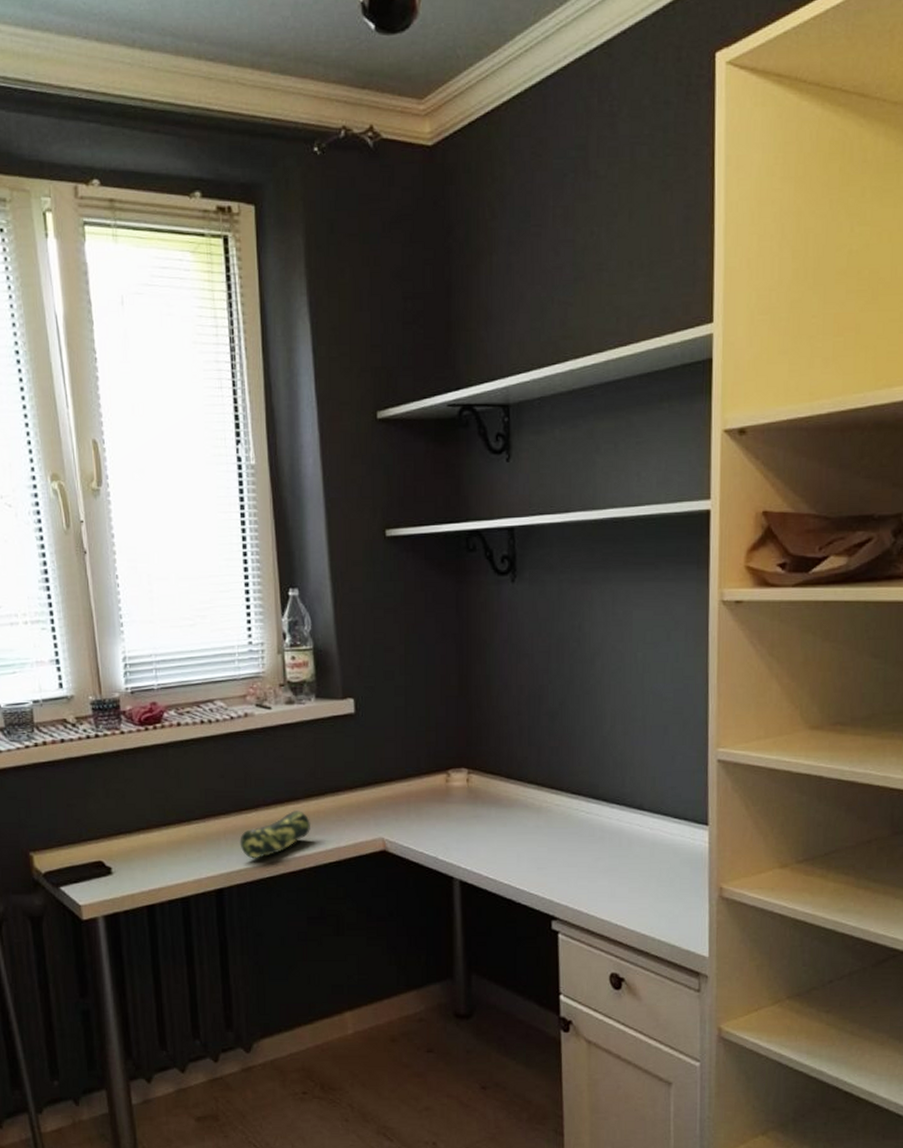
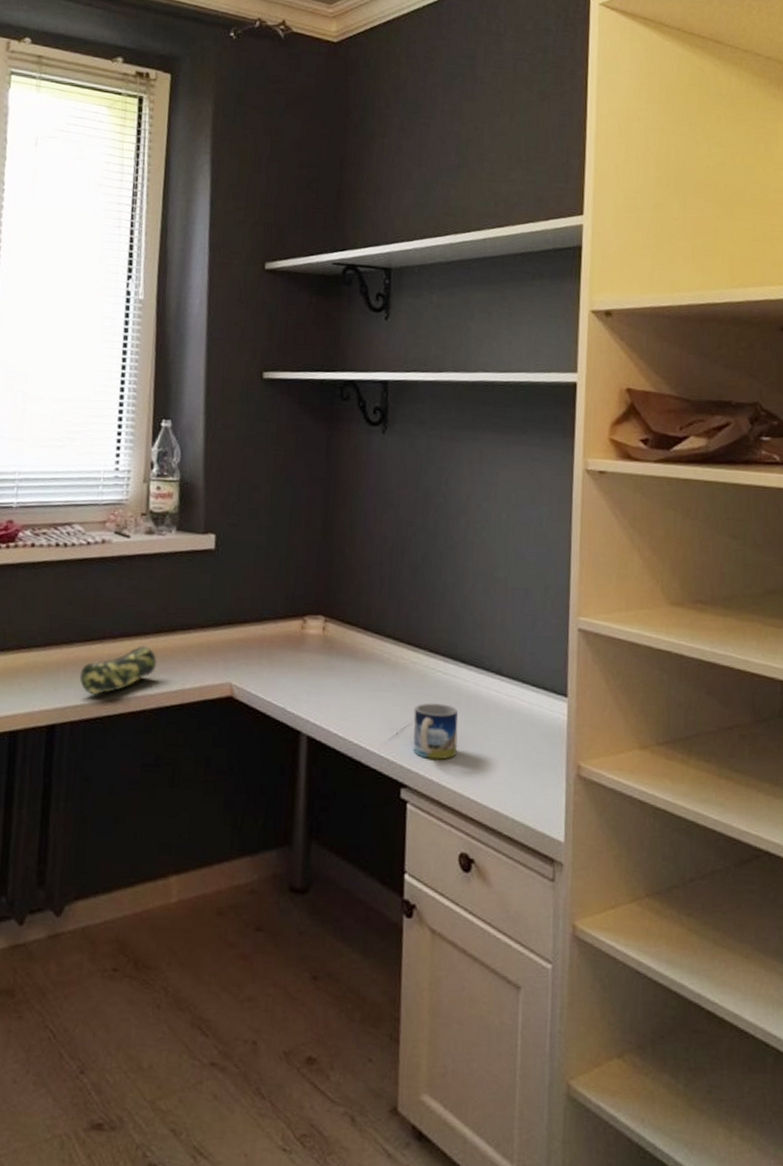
mug: none [560,841,603,892] -> present [413,702,458,760]

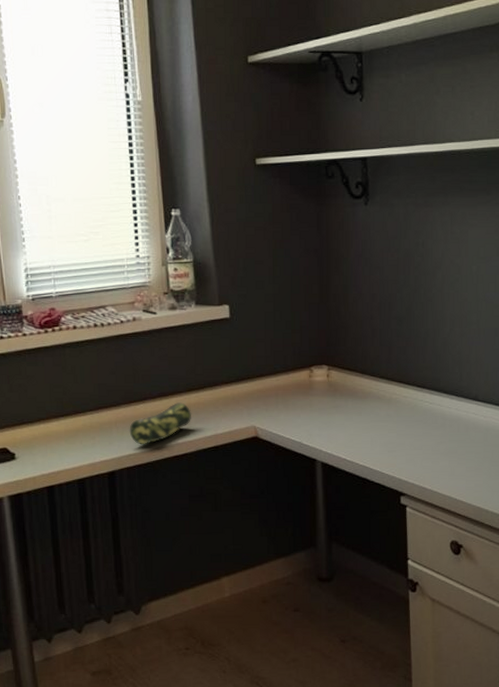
mug: present [413,702,458,760] -> none [407,428,444,472]

